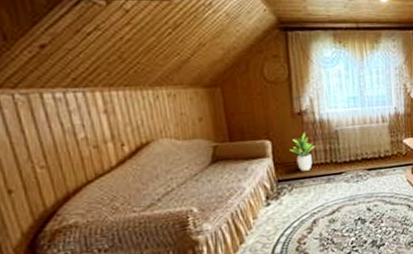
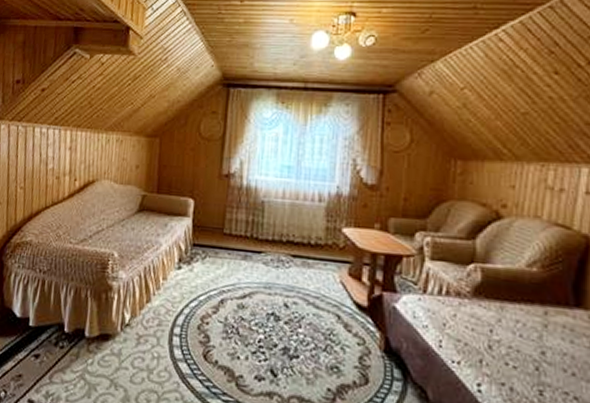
potted plant: present [290,132,316,171] -> none [210,197,238,241]

